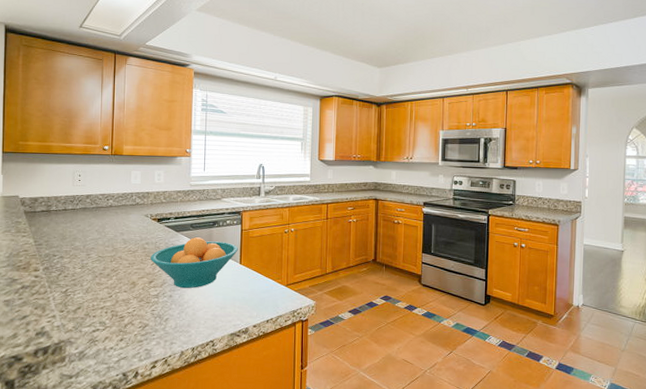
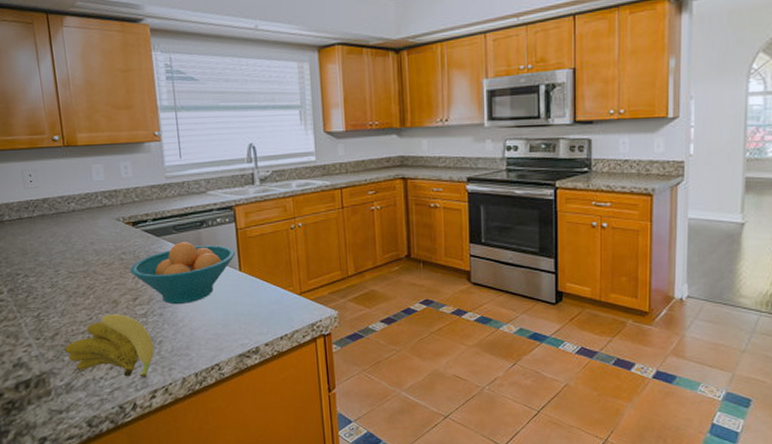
banana: none [83,293,160,351] -> present [64,314,154,379]

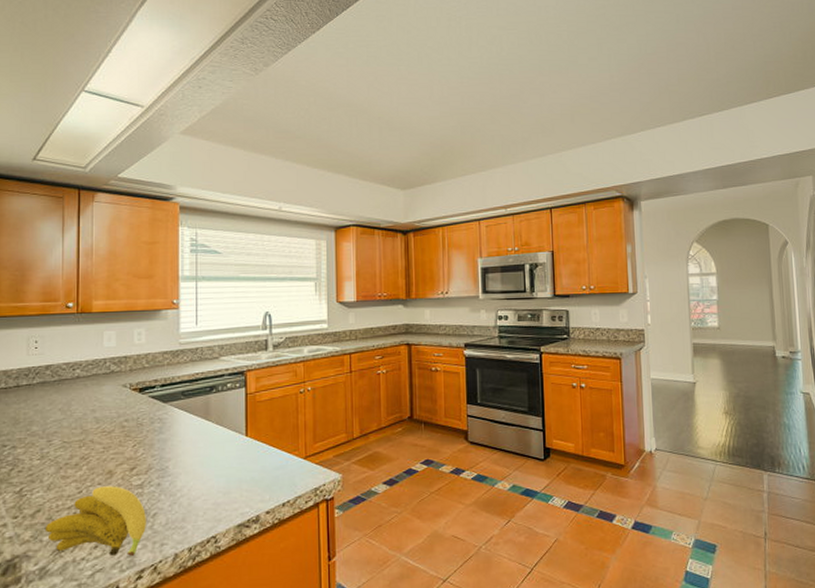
fruit bowl: present [130,242,235,305] -> none [131,407,242,474]

